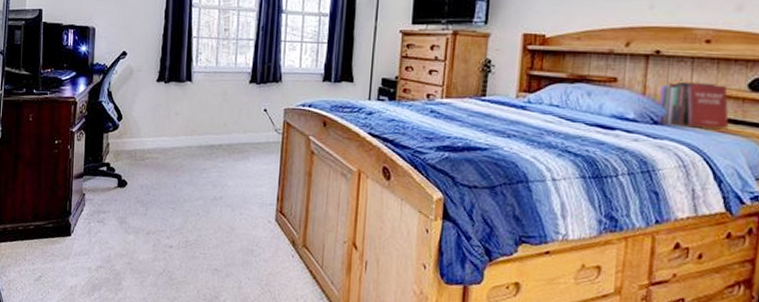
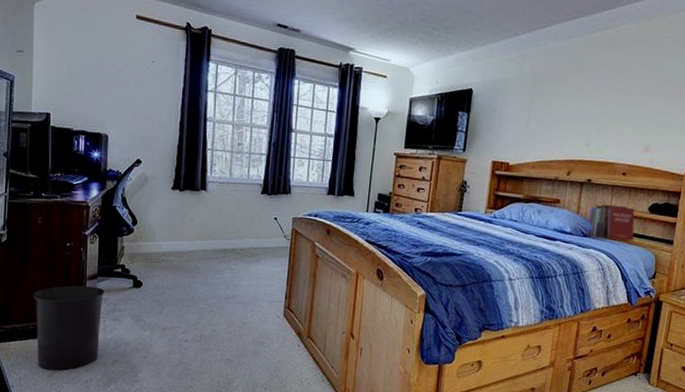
waste bin: none [23,184,90,275] -> present [33,285,105,371]

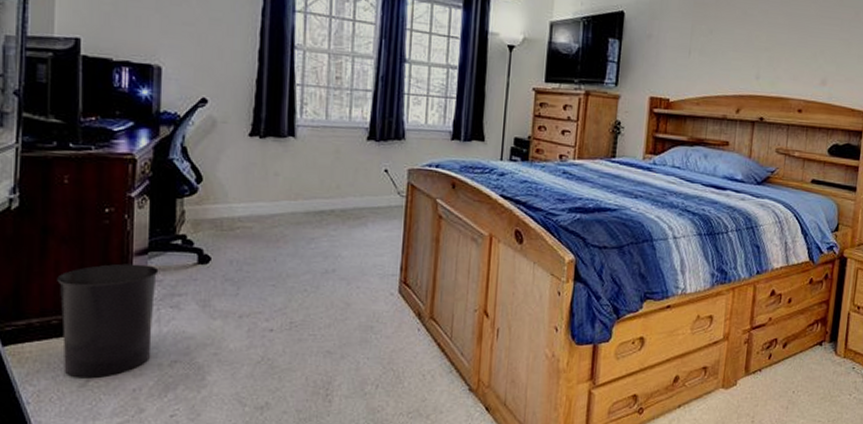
books: present [586,204,635,242] -> none [760,146,813,189]

